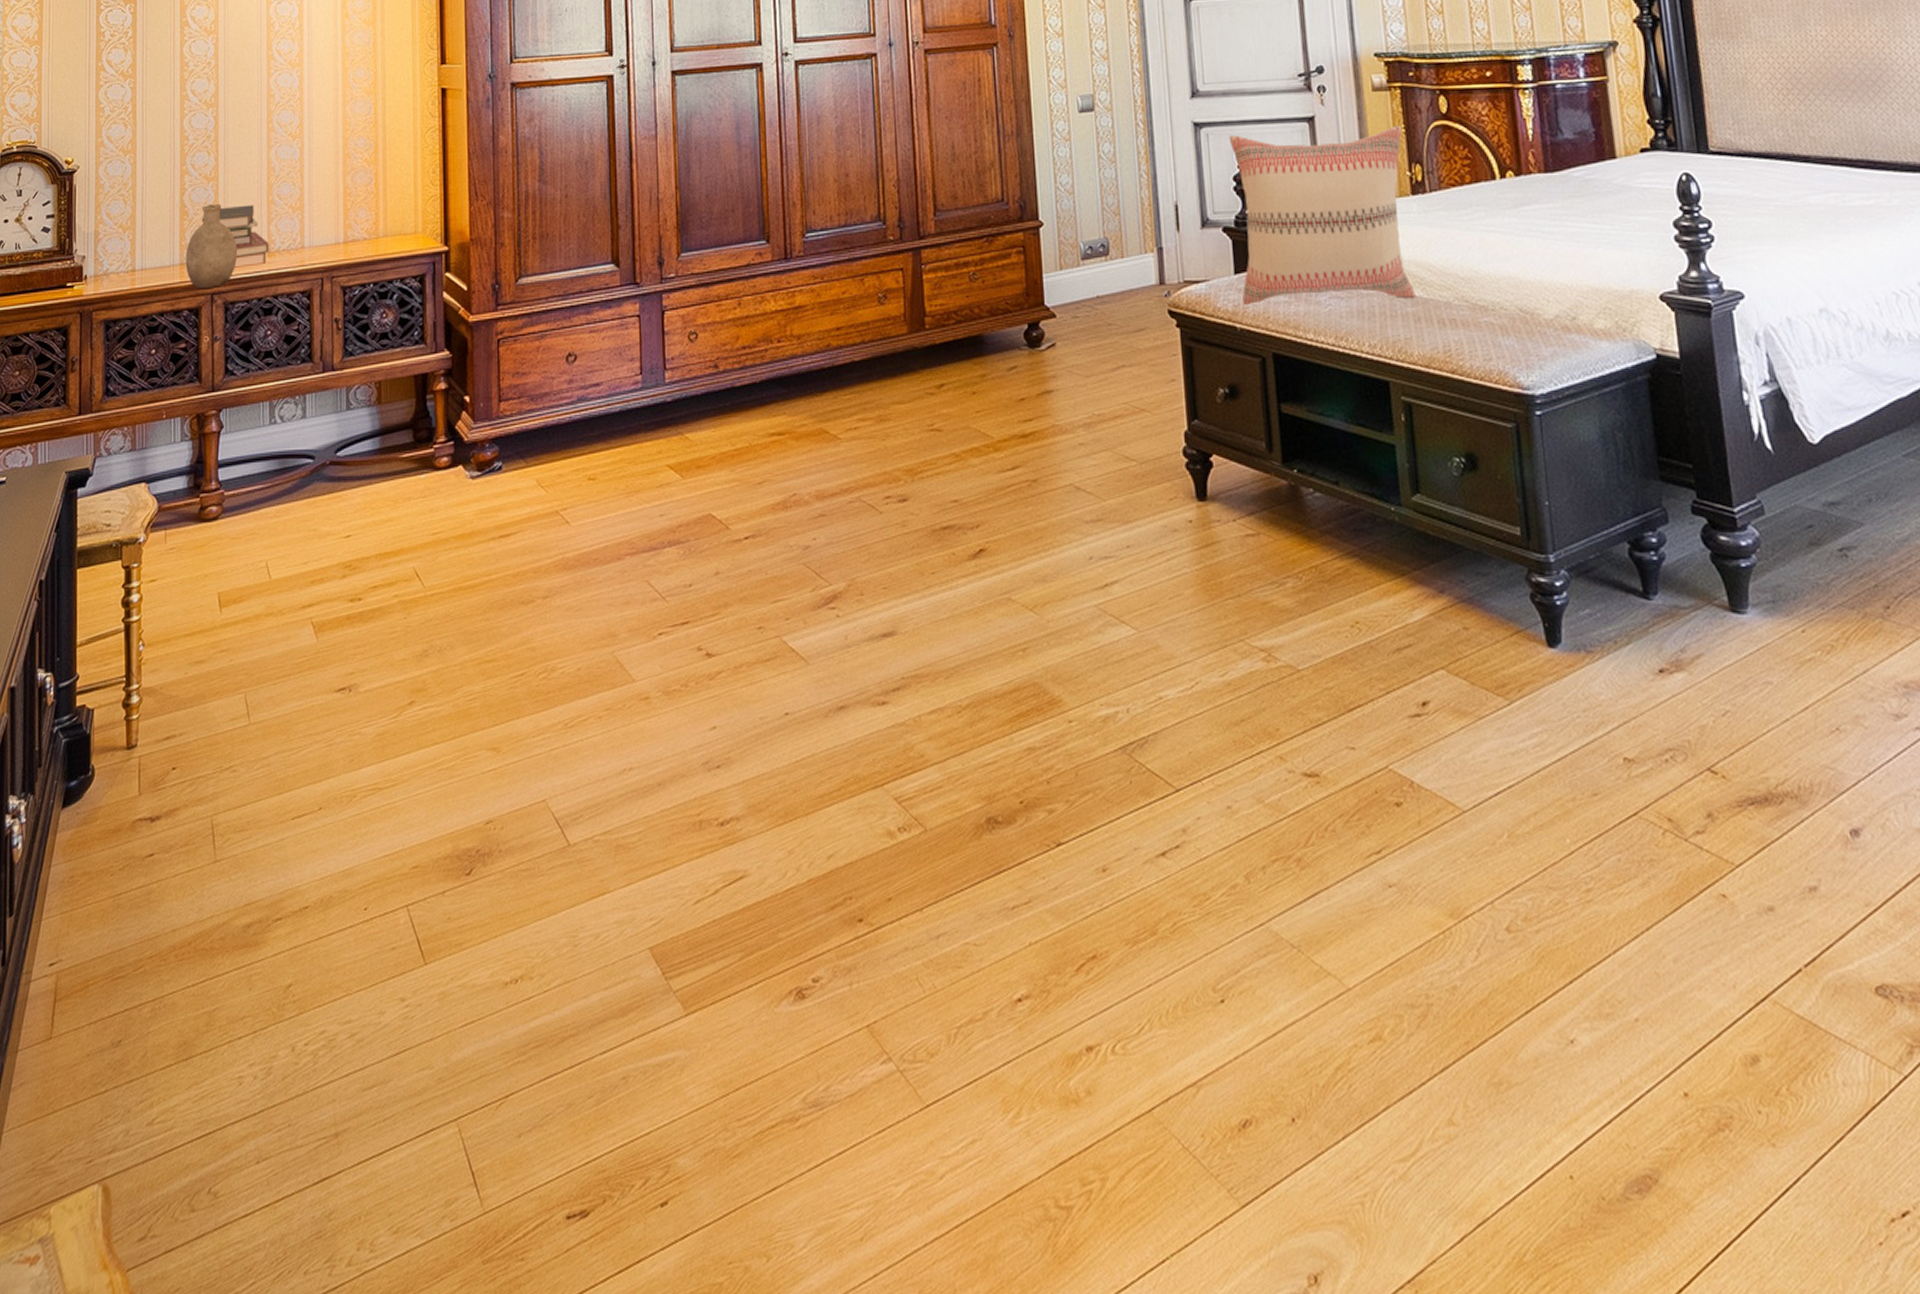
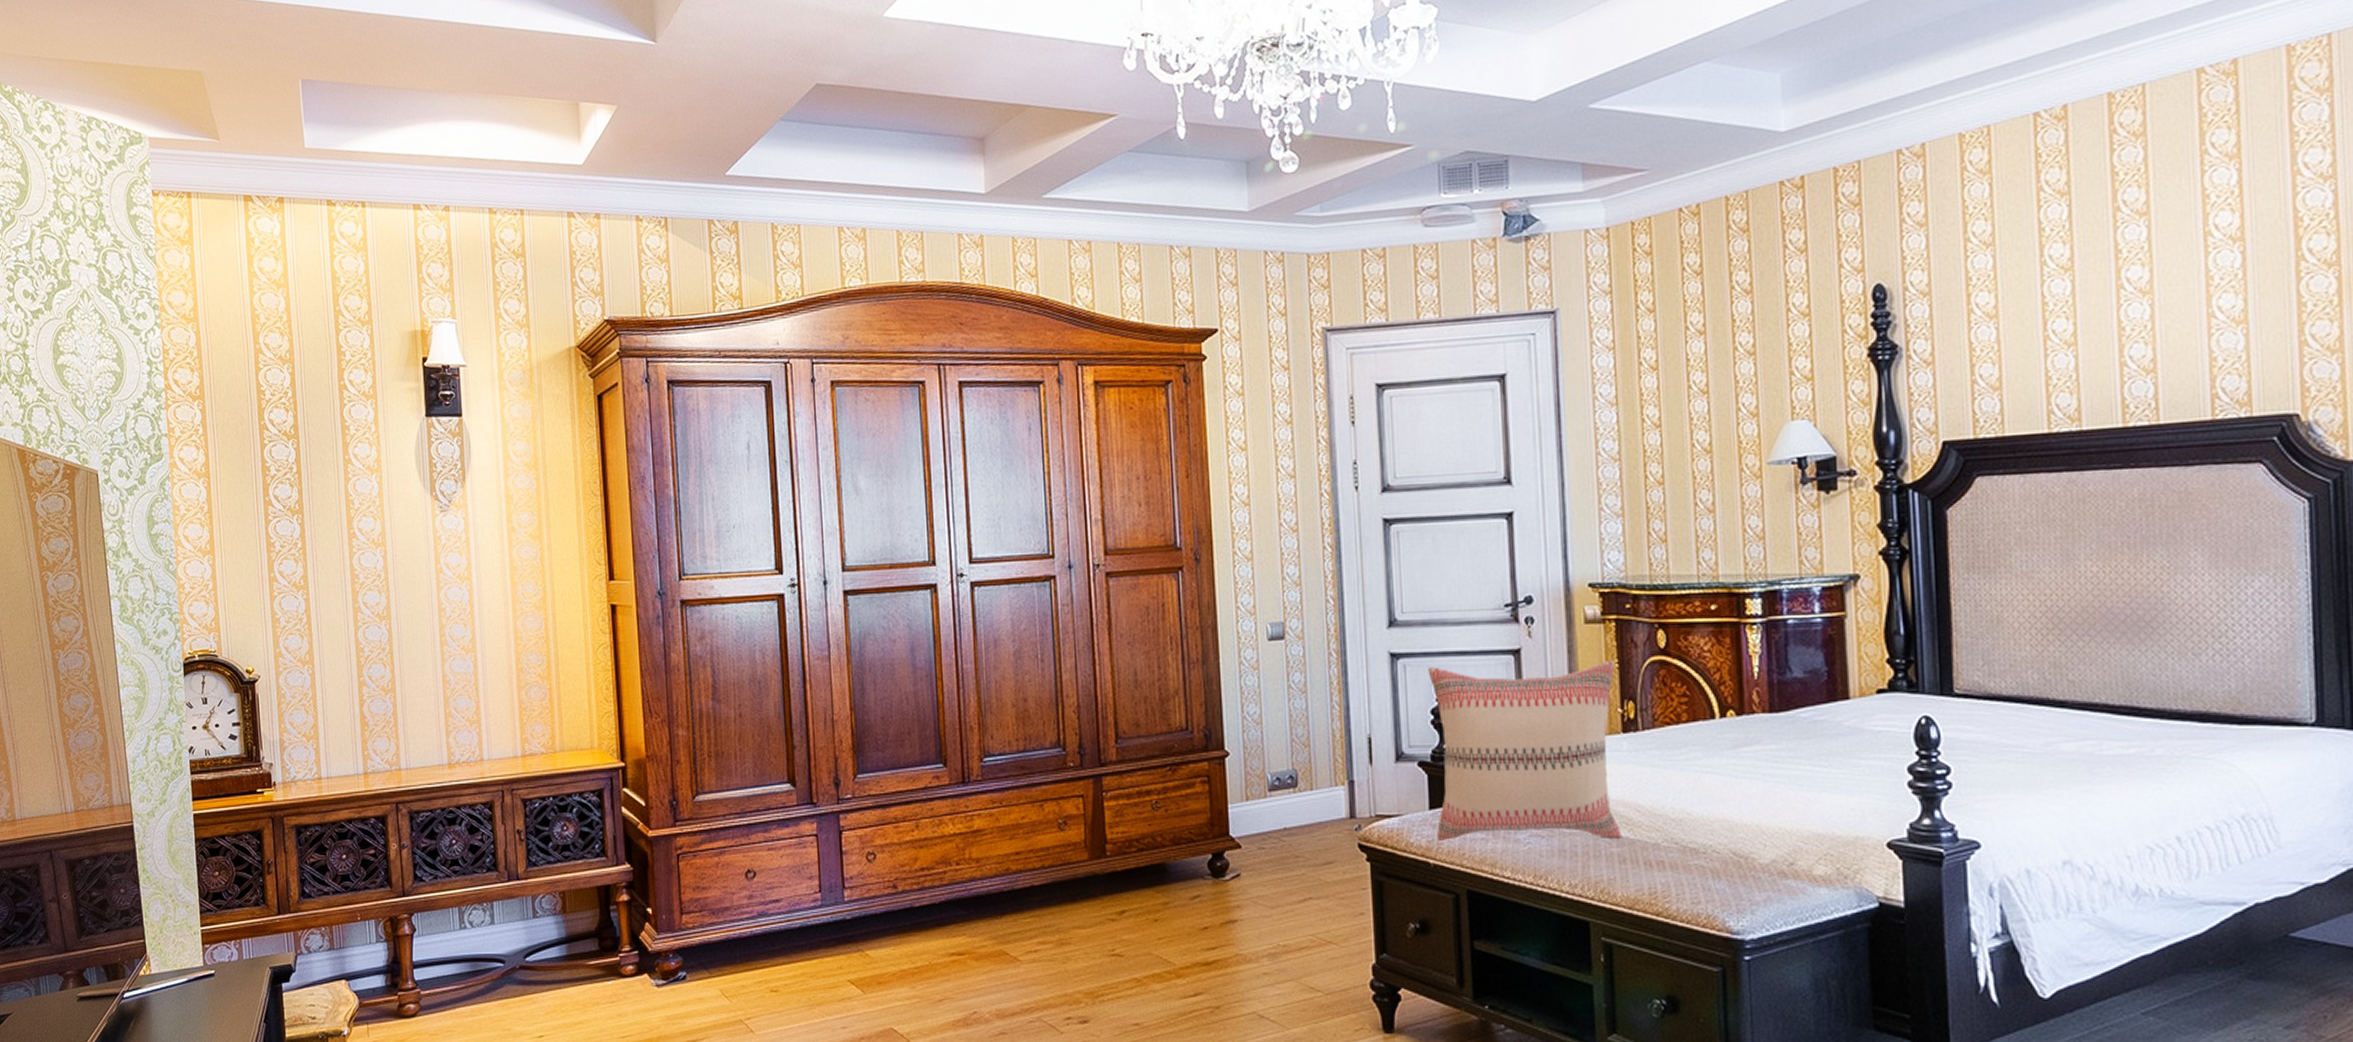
decorative vase: present [185,203,238,288] -> none [368,715,419,797]
books: present [201,204,269,268] -> none [382,717,449,778]

